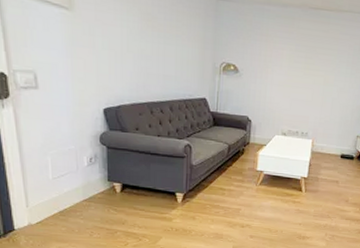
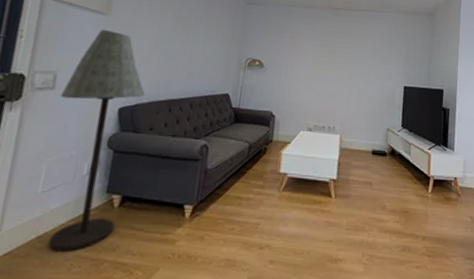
floor lamp: none [45,26,126,223] -> present [48,29,145,252]

